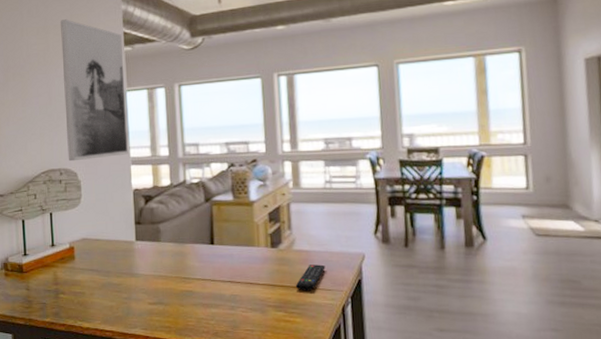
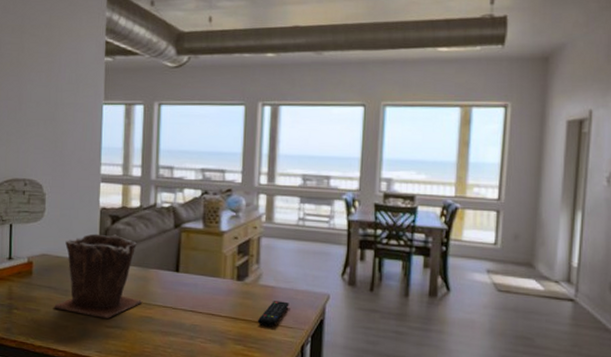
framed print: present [61,19,128,162] -> none [34,20,103,173]
plant pot: none [98,213,182,296] -> present [54,233,143,318]

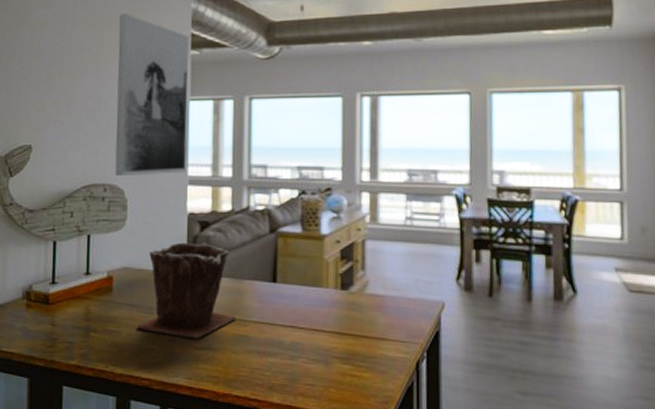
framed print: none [34,20,103,173] -> present [115,14,189,177]
remote control: present [257,301,289,327] -> none [365,311,400,342]

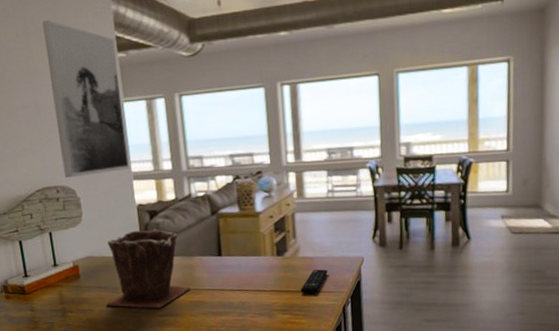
remote control: none [365,311,400,342] -> present [300,269,328,295]

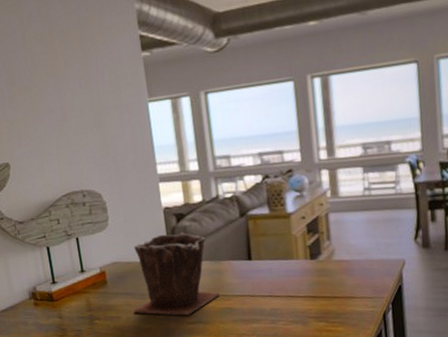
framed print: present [42,20,129,178] -> none [67,22,155,182]
remote control: present [300,269,328,295] -> none [336,273,366,301]

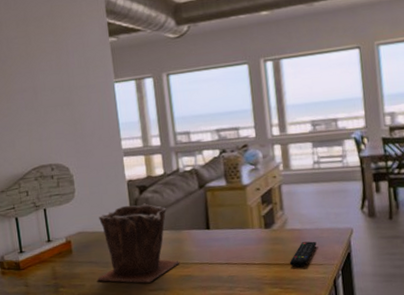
remote control: none [336,273,366,301] -> present [289,241,317,268]

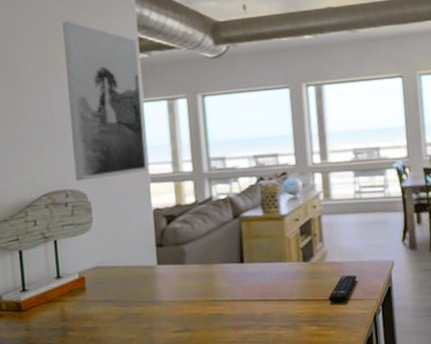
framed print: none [41,11,120,157] -> present [62,21,147,182]
plant pot: present [97,203,180,283] -> none [114,234,210,324]

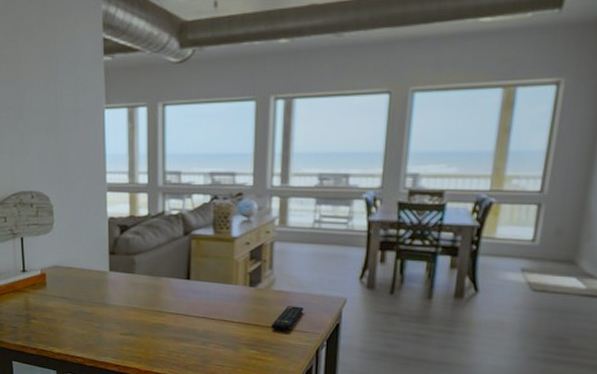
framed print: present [62,21,147,182] -> none [32,19,104,184]

